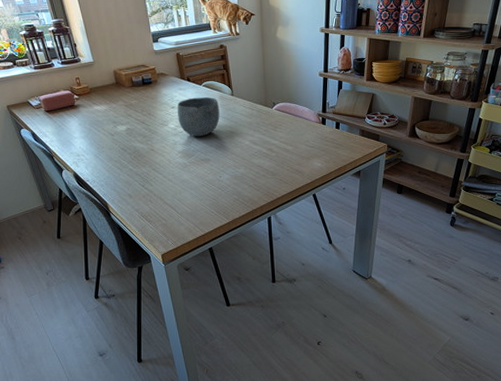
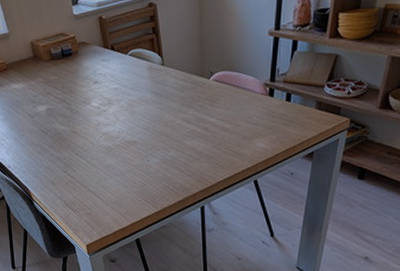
bowl: present [178,97,220,137] -> none [101,68,148,116]

